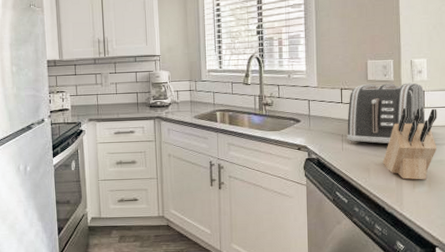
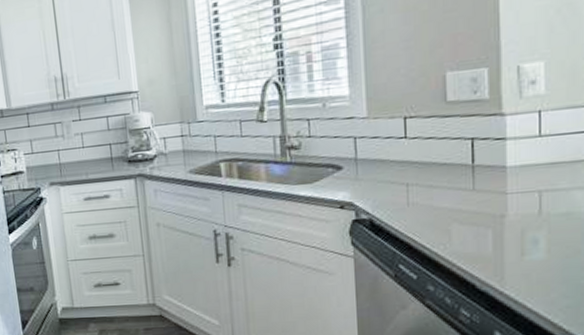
toaster: present [346,82,425,144] -> none [414,99,541,195]
knife block: present [382,107,438,180] -> none [471,136,562,243]

